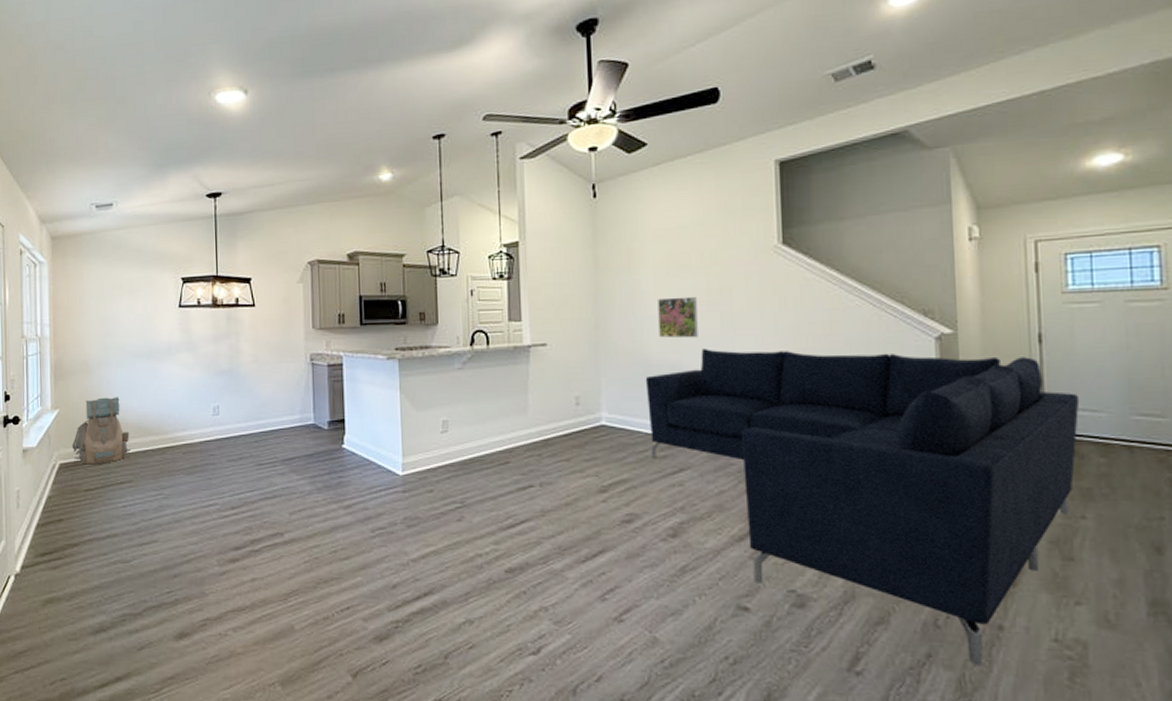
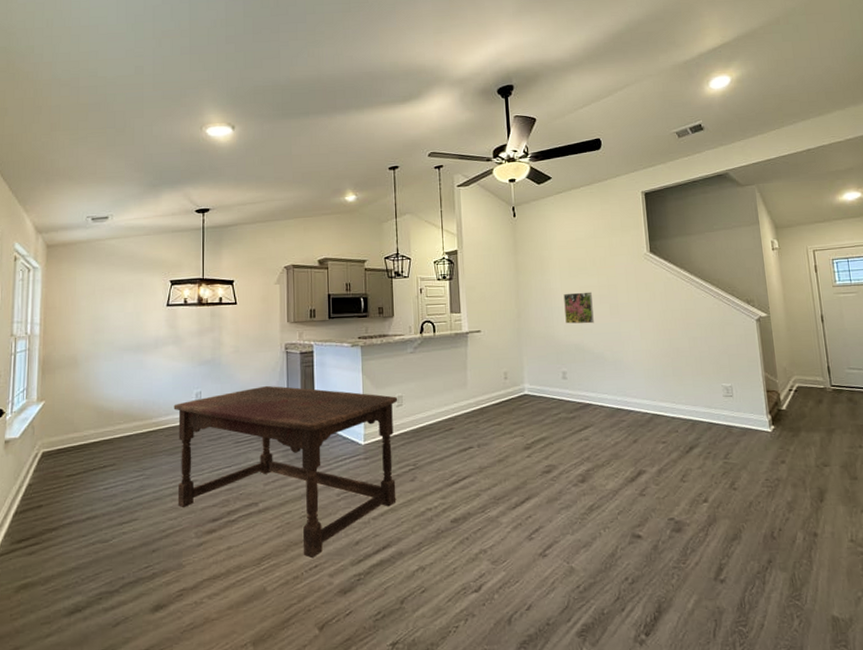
backpack: present [71,397,130,465] -> none [55,387,115,452]
dining table: none [190,401,443,599] -> present [173,385,398,559]
sofa: present [645,349,1080,666] -> none [556,331,852,566]

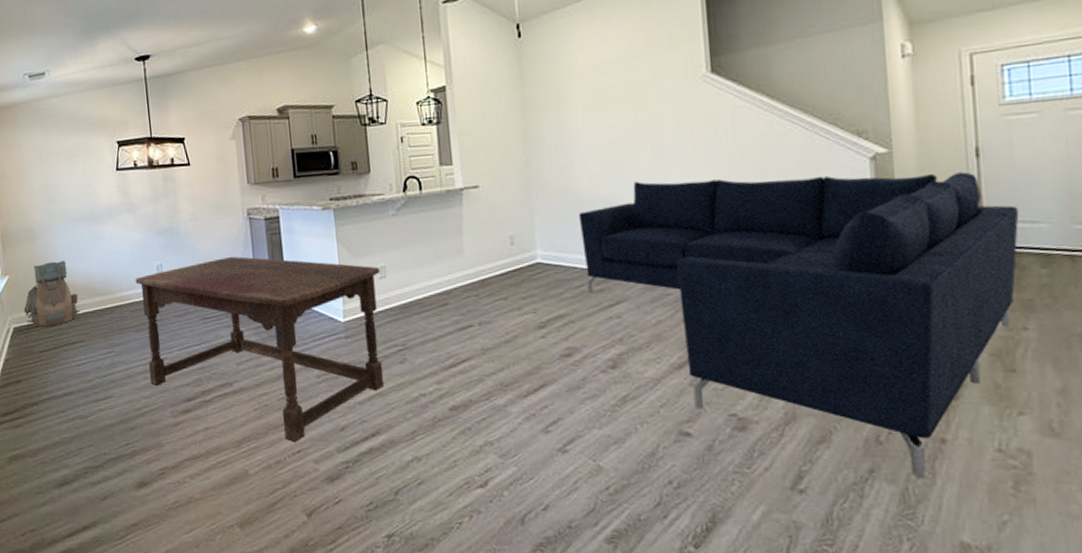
backpack: none [55,387,115,452] -> present [23,261,80,327]
sofa: none [556,331,852,566] -> present [578,172,1020,479]
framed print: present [563,292,594,324] -> none [587,130,630,174]

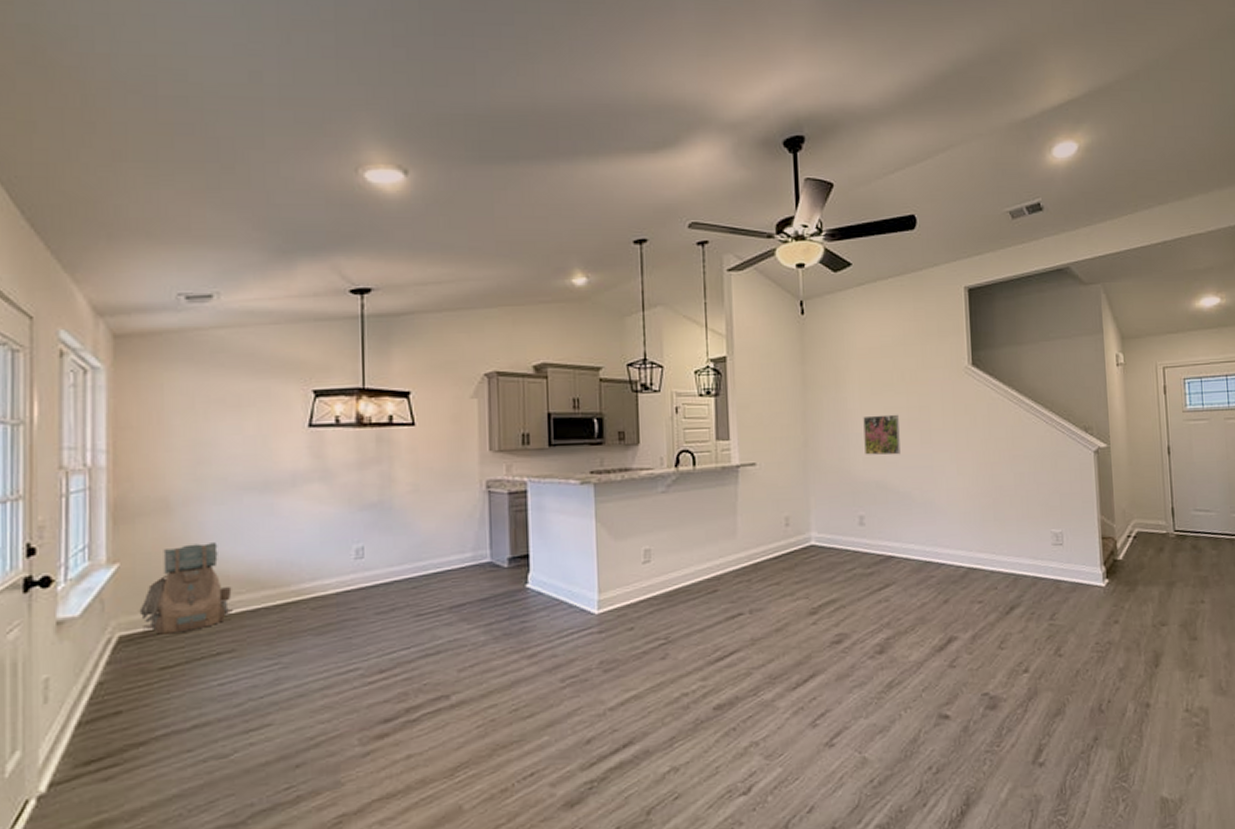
dining table: present [135,256,385,443] -> none [322,537,645,765]
sofa: present [578,172,1020,479] -> none [852,465,1197,742]
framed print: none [587,130,630,174] -> present [863,414,901,455]

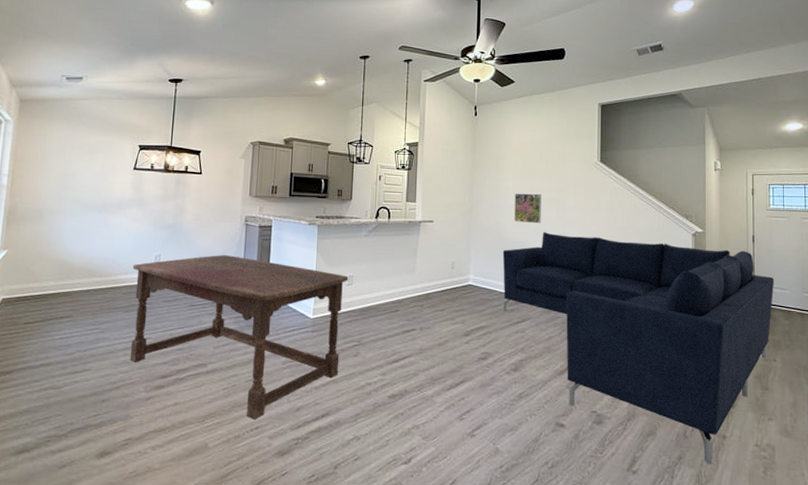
backpack: present [139,543,233,635] -> none [16,242,75,301]
dining table: none [322,537,645,765] -> present [129,254,349,420]
sofa: none [852,465,1197,742] -> present [502,232,775,465]

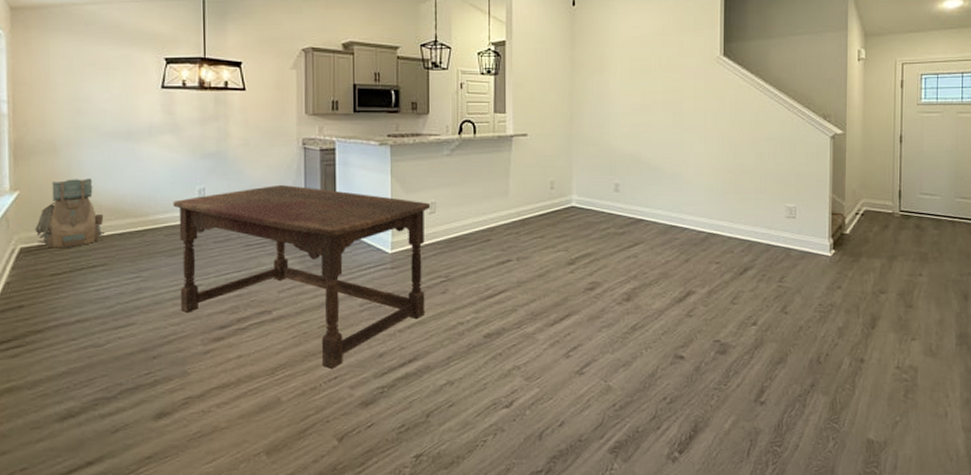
backpack: none [16,242,75,301] -> present [34,178,105,249]
sofa: present [502,232,775,465] -> none [610,142,924,391]
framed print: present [514,193,541,224] -> none [623,97,654,132]

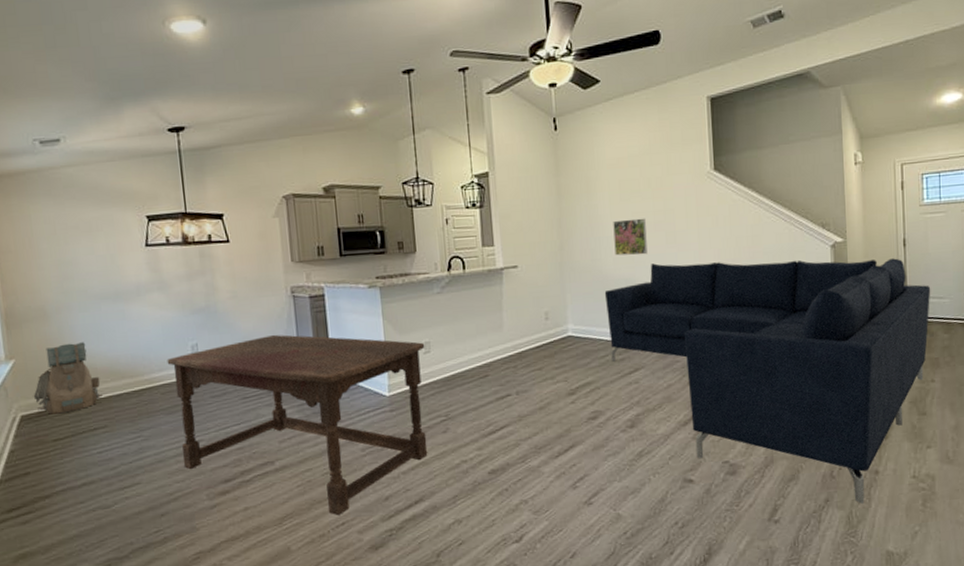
sofa: none [610,142,924,391] -> present [604,258,931,504]
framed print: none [623,97,654,132] -> present [613,218,648,256]

